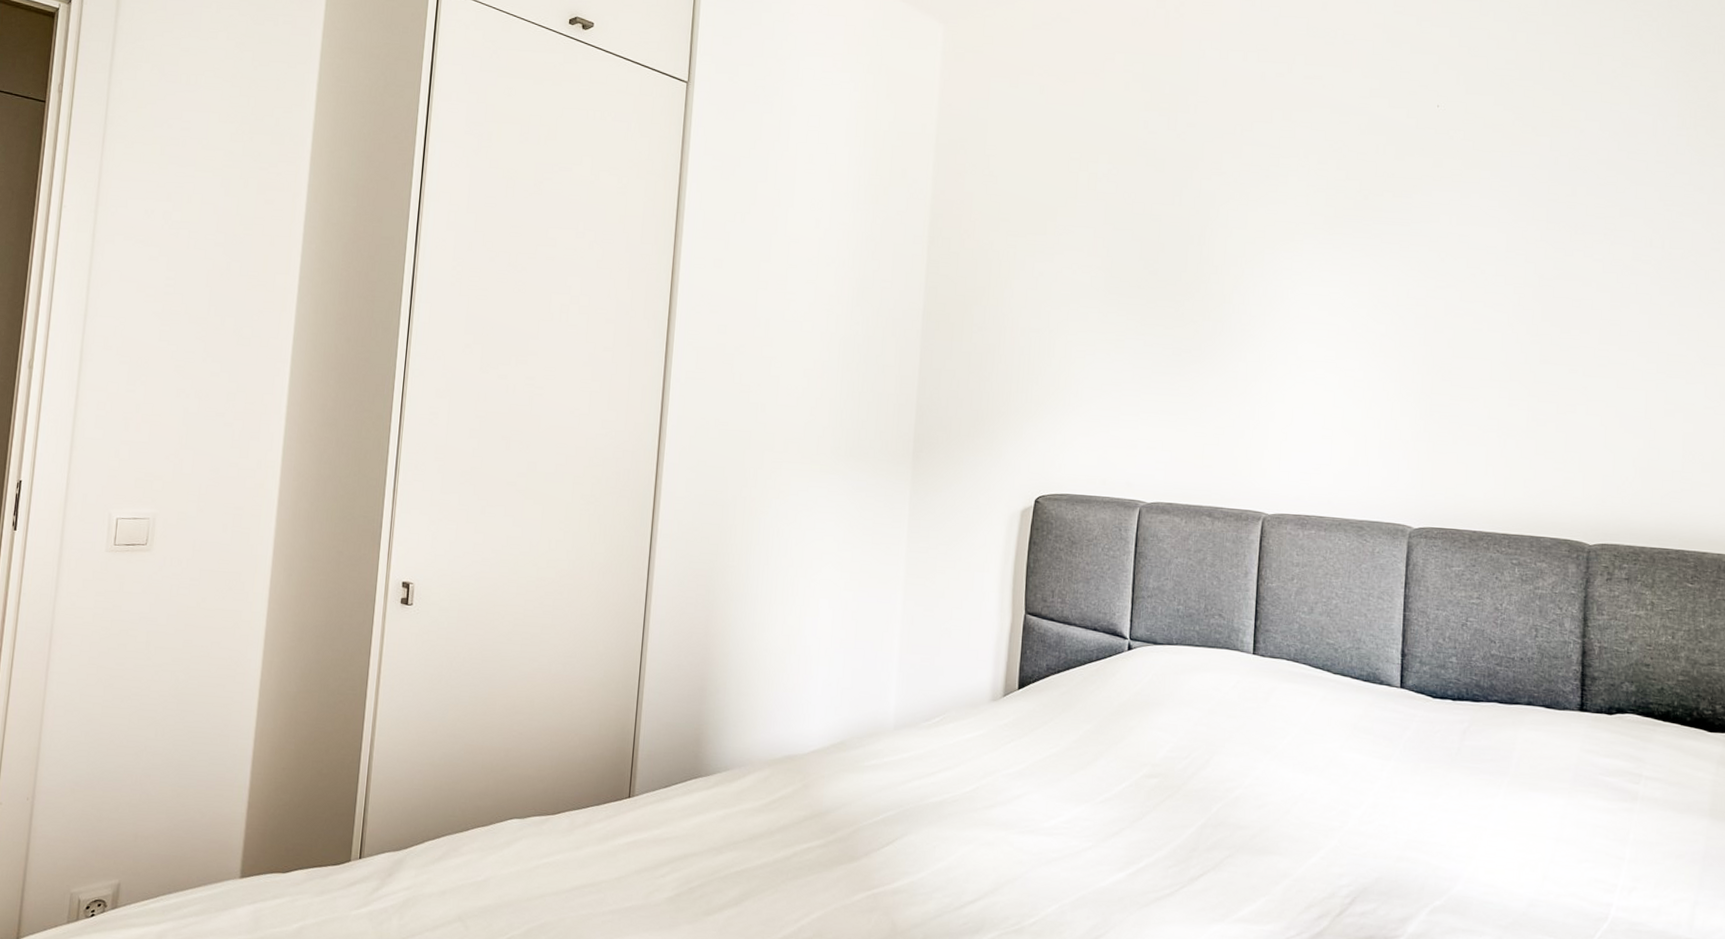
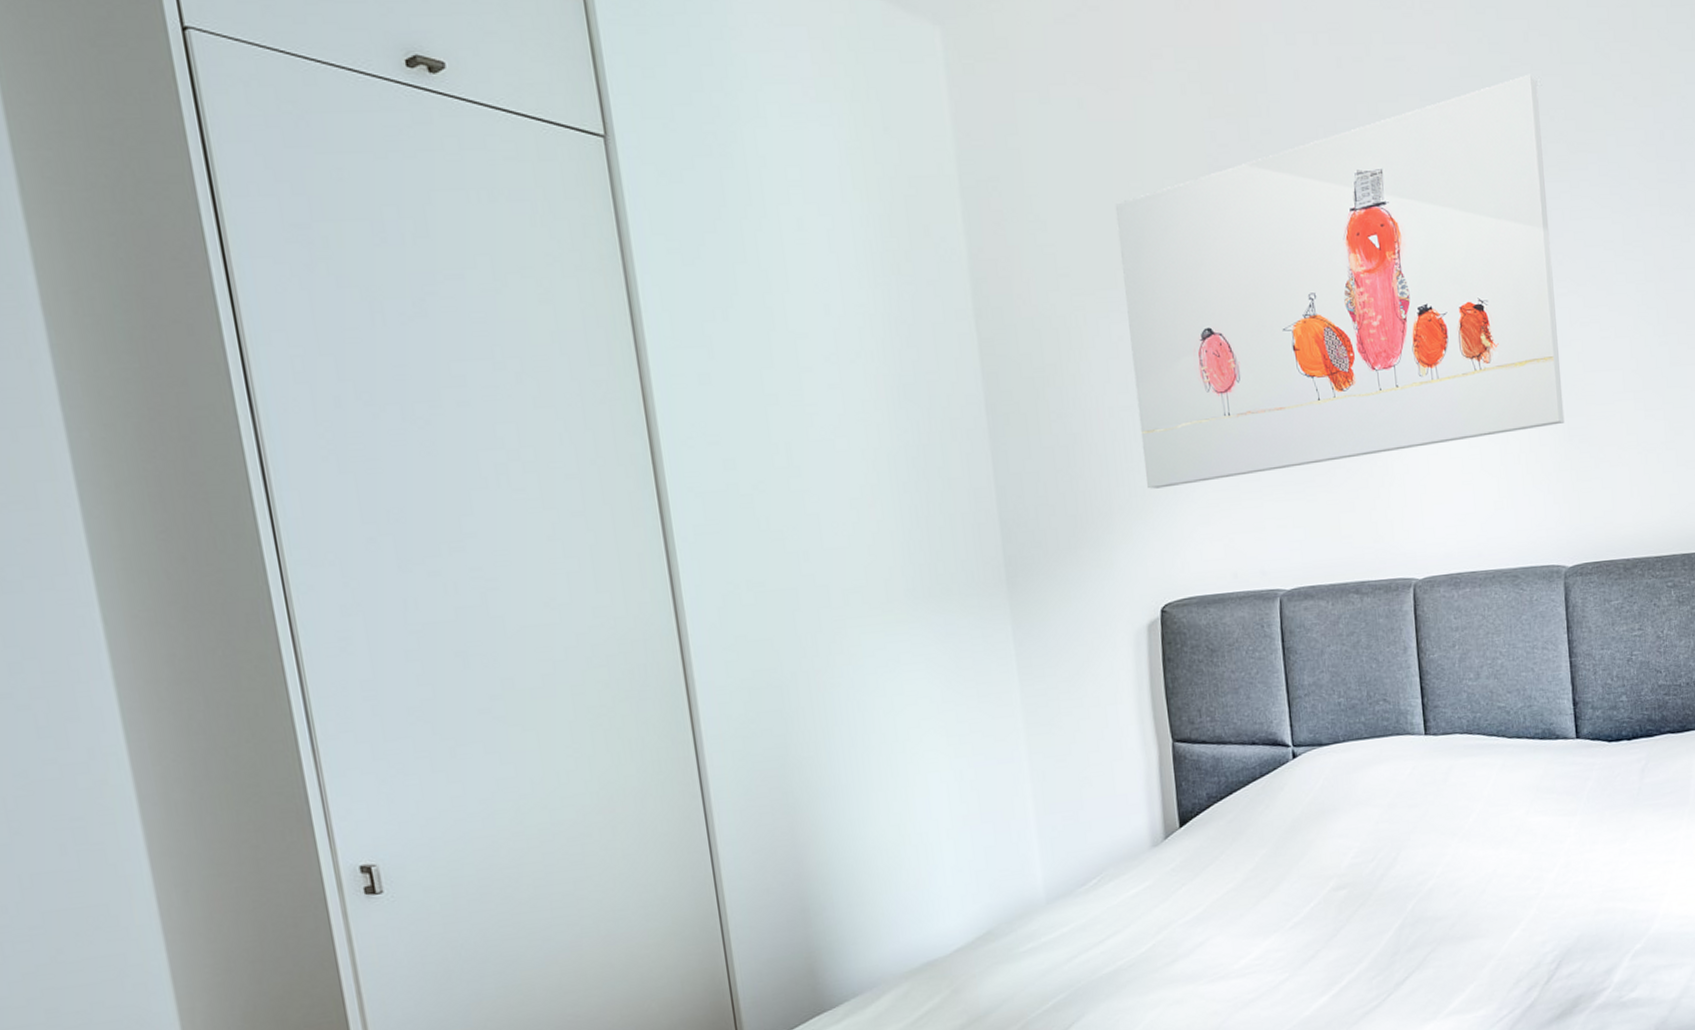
wall art: none [1041,99,1441,400] -> present [1115,74,1565,489]

